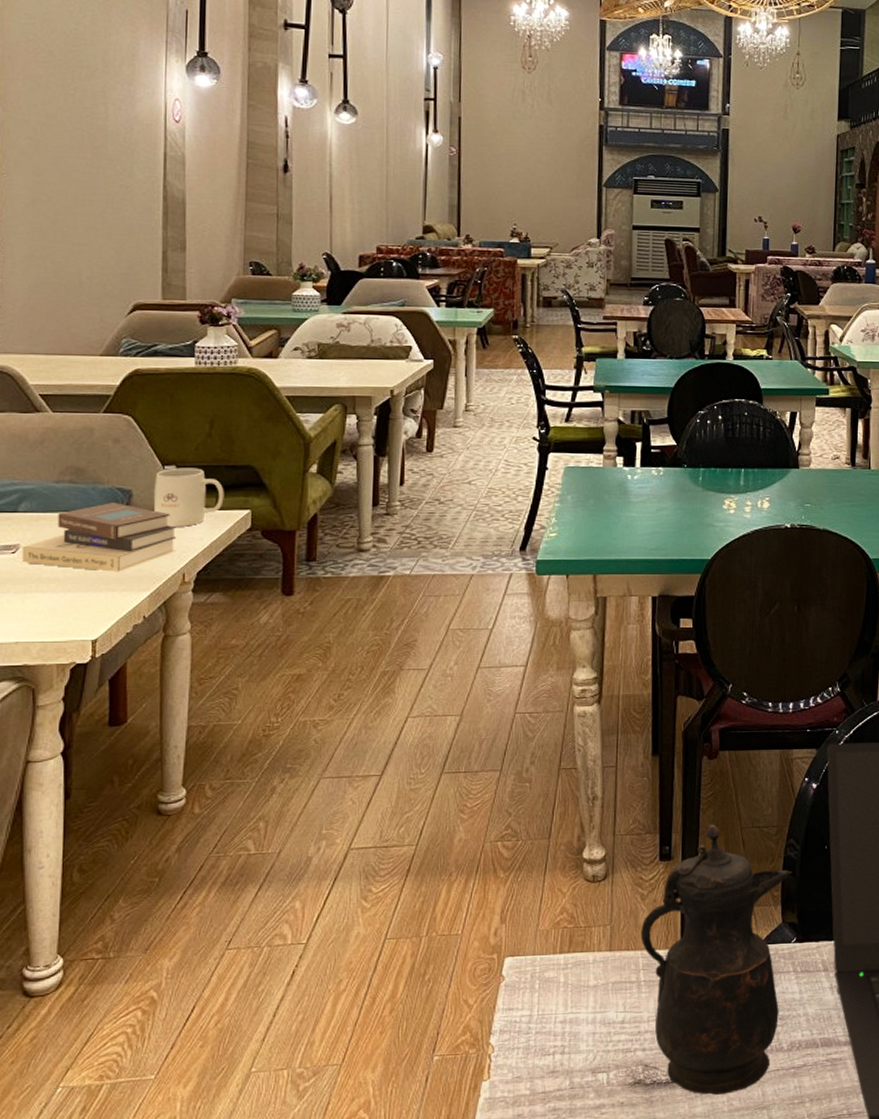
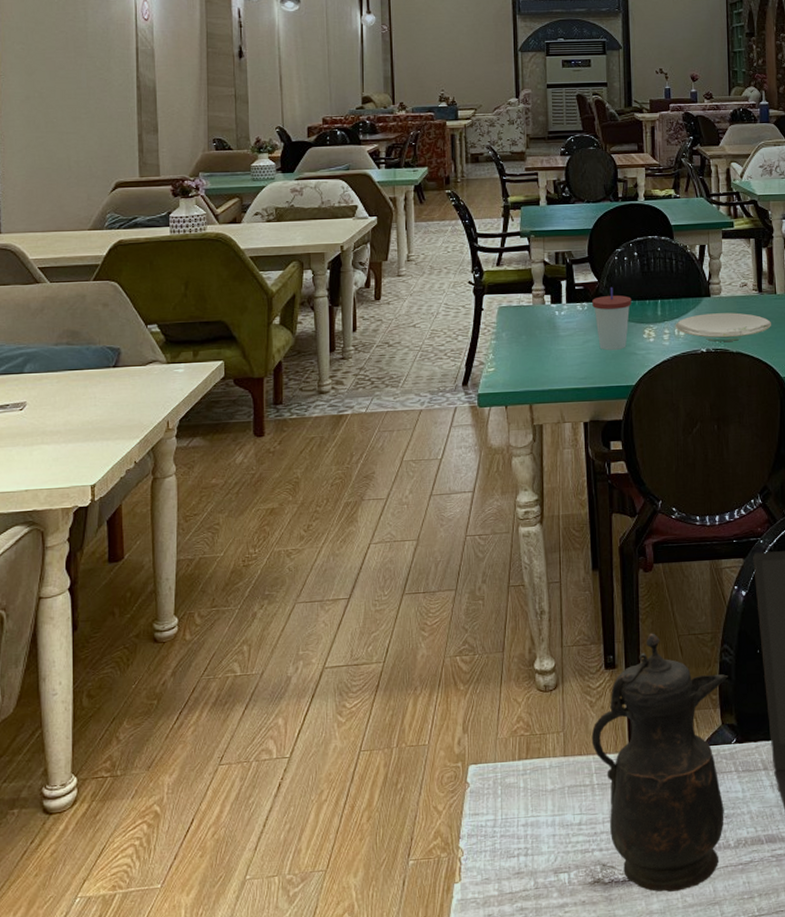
books: present [21,503,177,572] -> none [28,360,161,423]
mug: present [153,467,224,527] -> none [139,325,200,380]
cup: none [669,451,713,521] -> present [592,286,632,351]
plate: none [758,486,863,517] -> present [675,312,771,342]

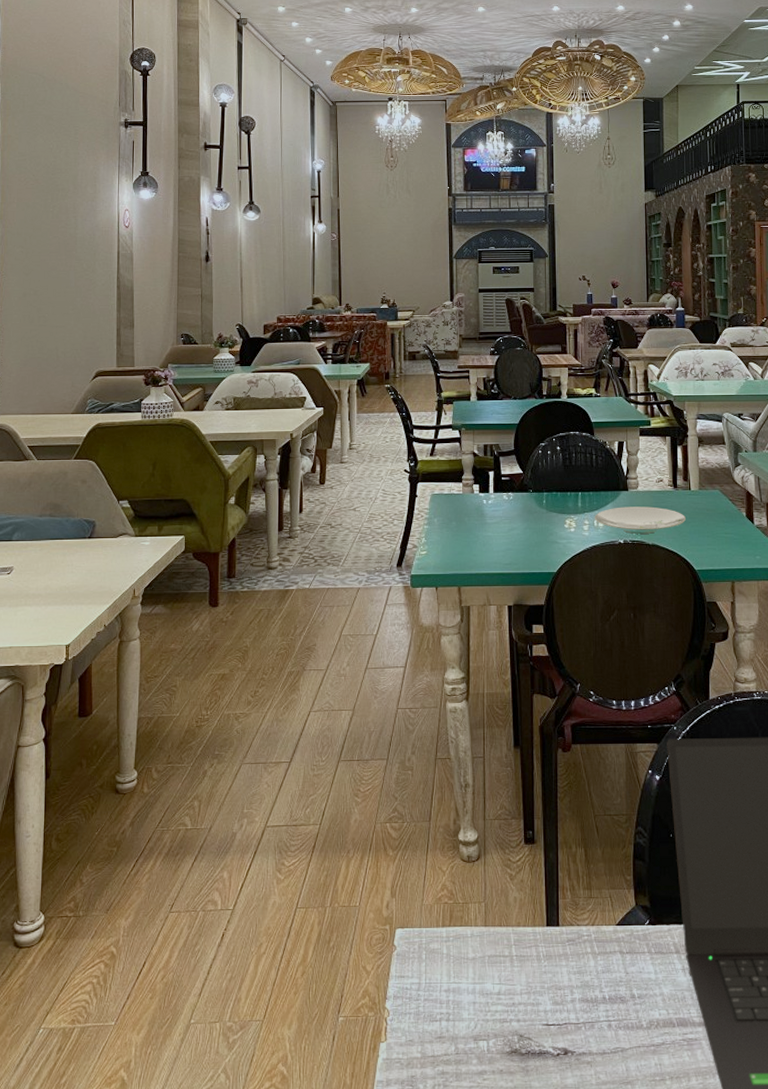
coffeepot: present [591,633,728,892] -> none [511,811,642,1067]
cup: present [592,286,632,351] -> none [517,478,554,539]

